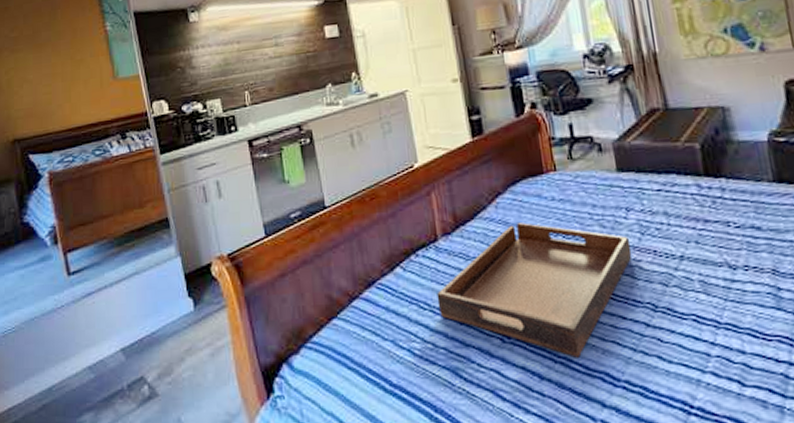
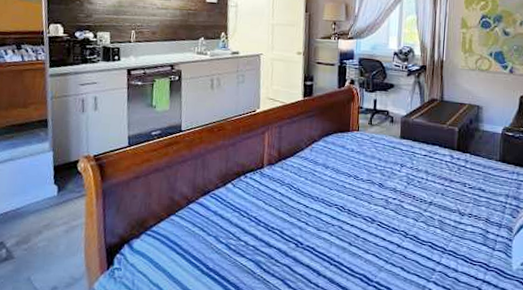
serving tray: present [437,222,632,358] -> none [254,164,399,263]

